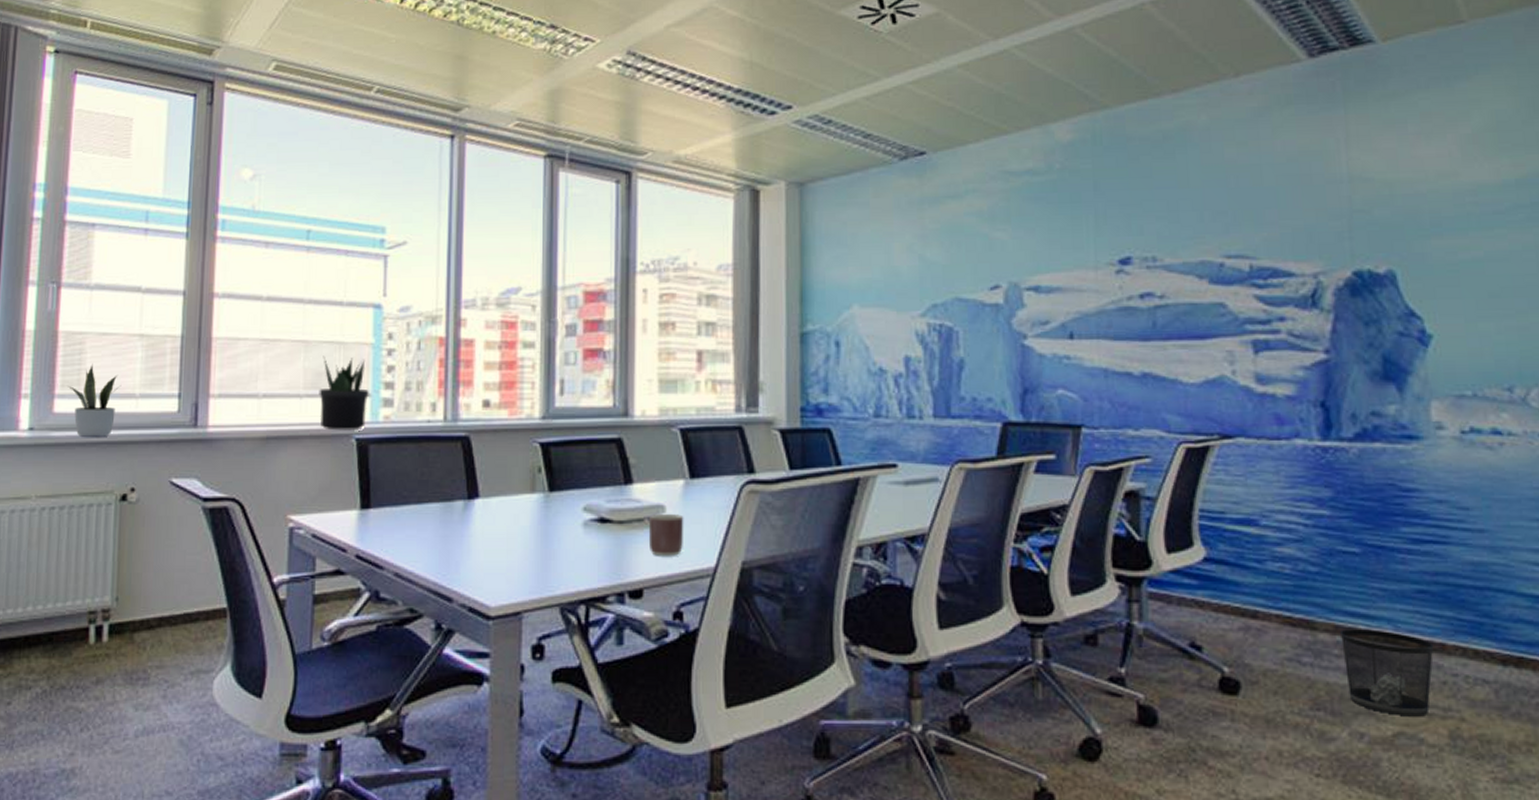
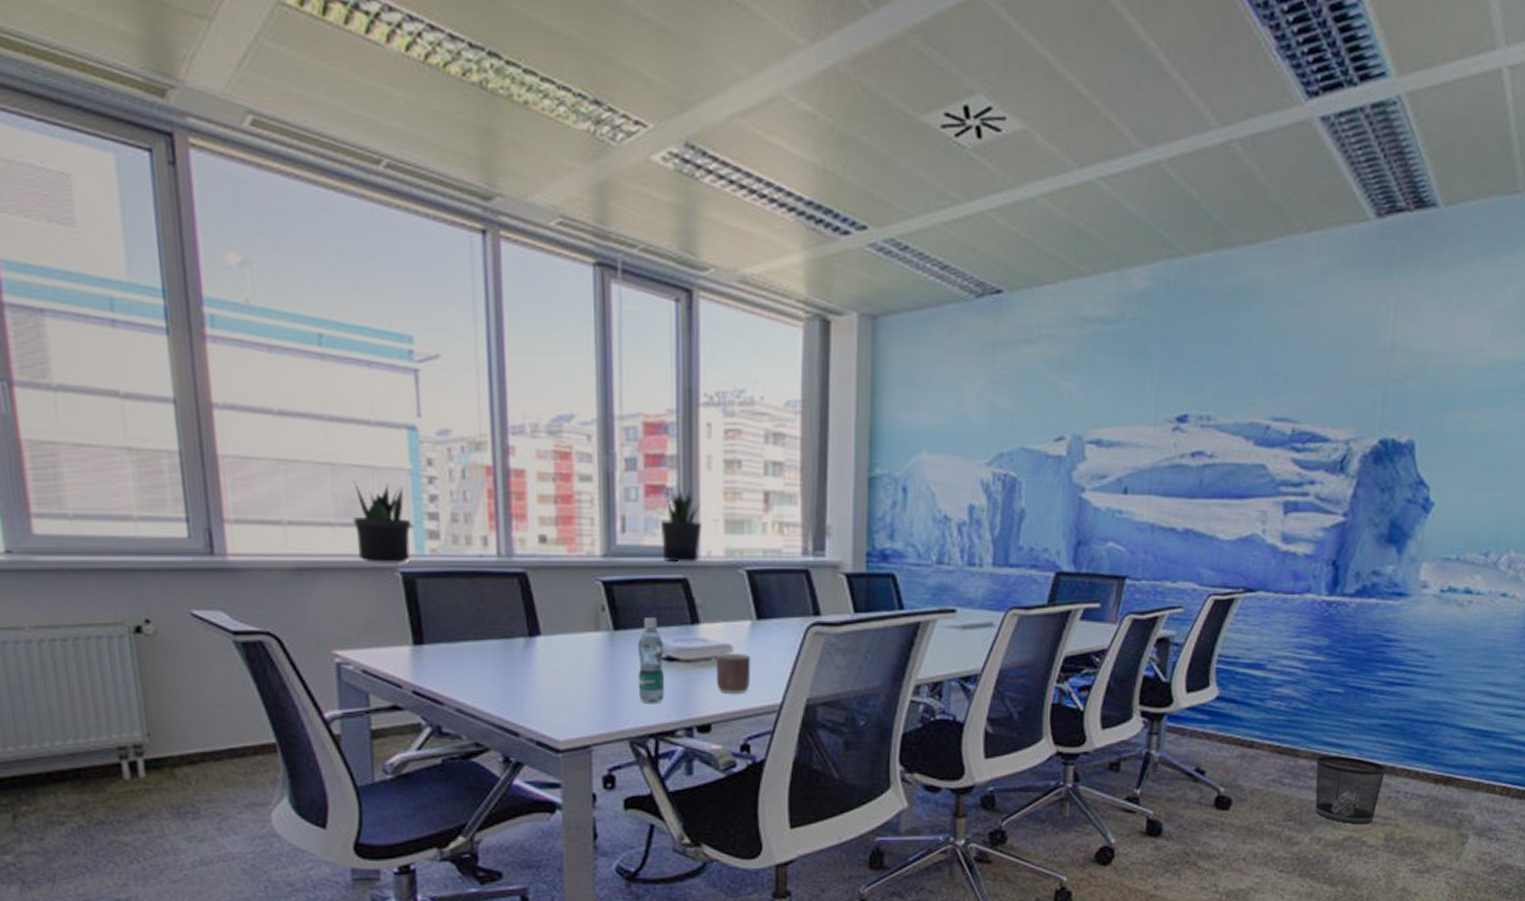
potted plant: present [67,364,122,438] -> none [45,480,114,564]
bottle: none [570,478,598,568] -> present [638,618,665,704]
planter: none [596,352,636,423] -> present [660,489,701,563]

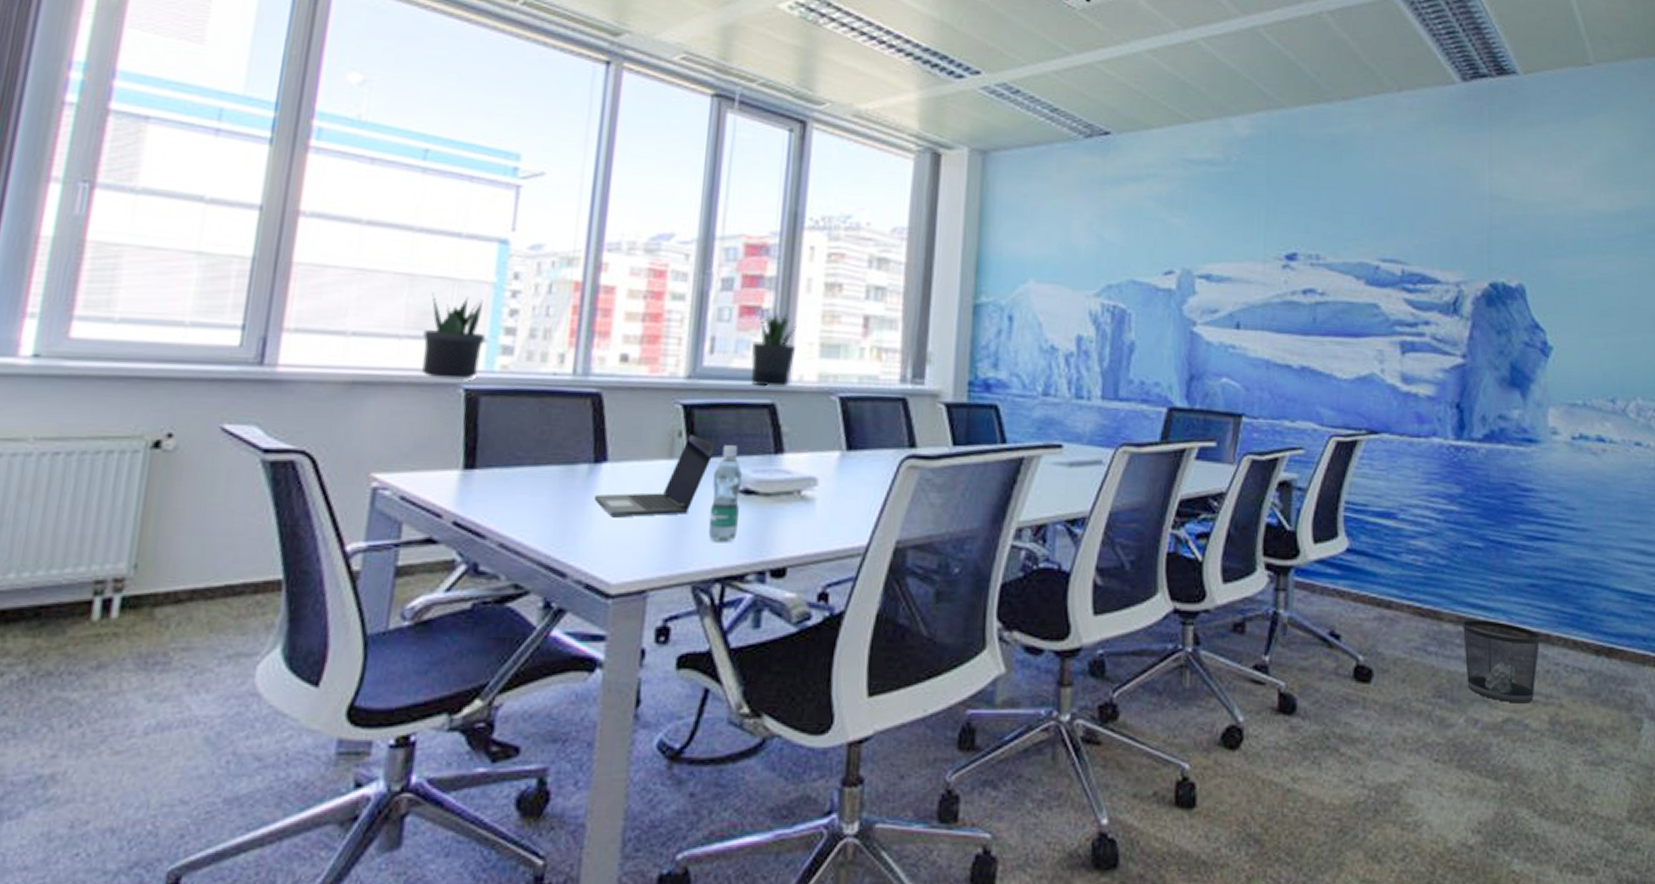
laptop: none [533,609,639,684] -> present [593,434,718,518]
mug: present [715,652,751,693] -> none [796,486,837,533]

